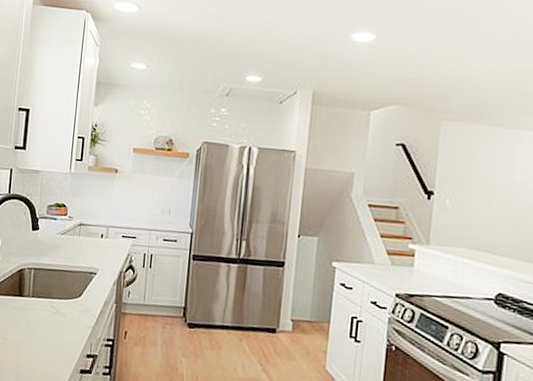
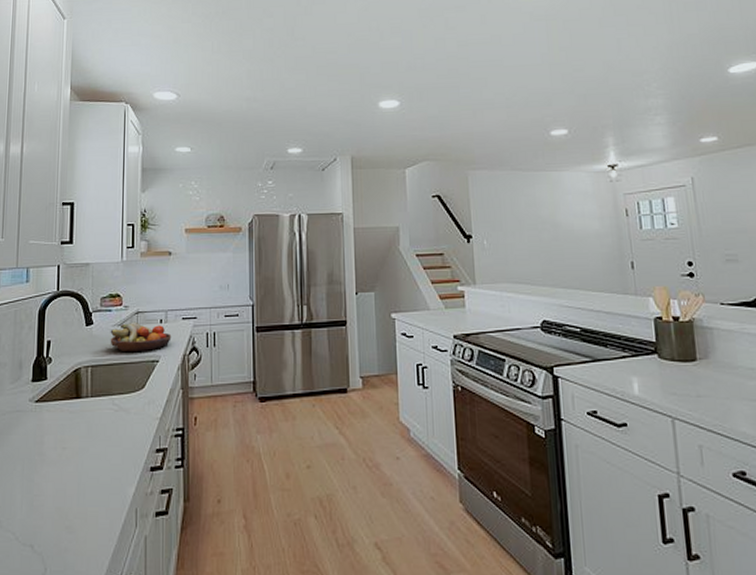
fruit bowl: none [53,232,111,263] -> present [110,321,172,353]

